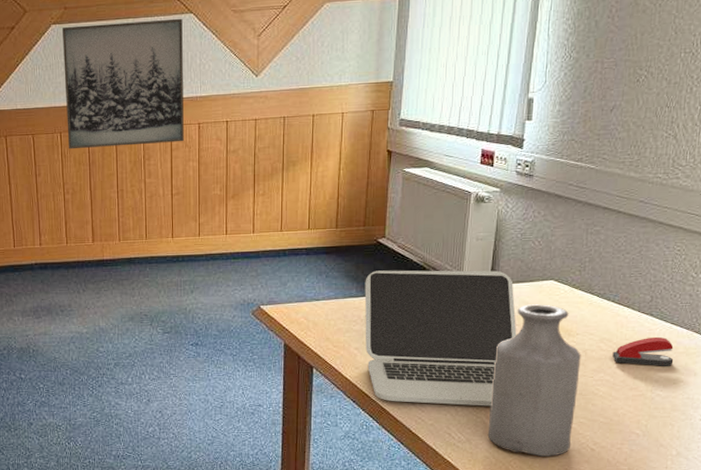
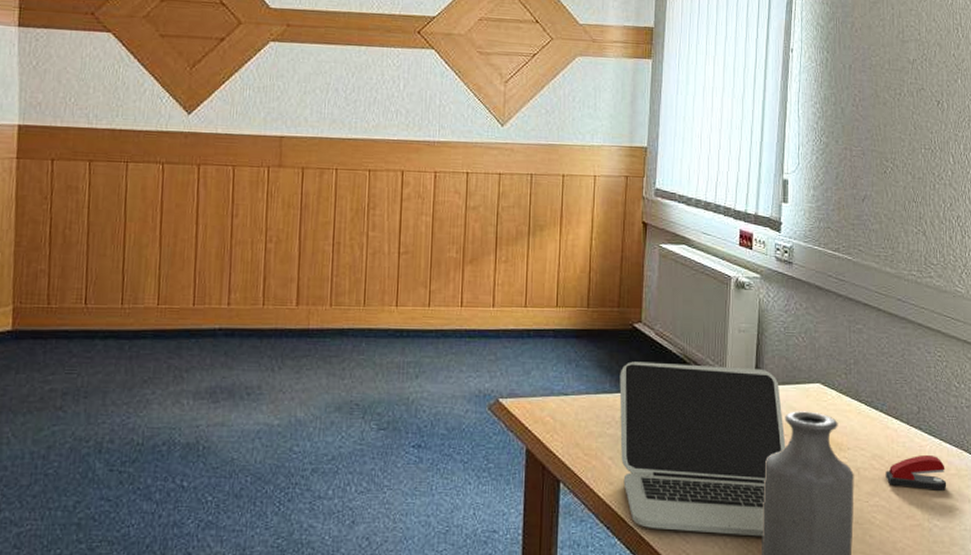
wall art: present [63,18,184,150] -> none [276,46,422,192]

